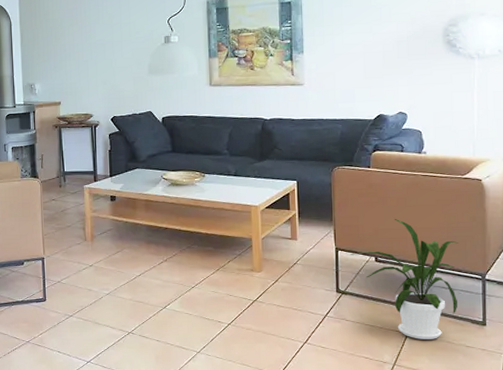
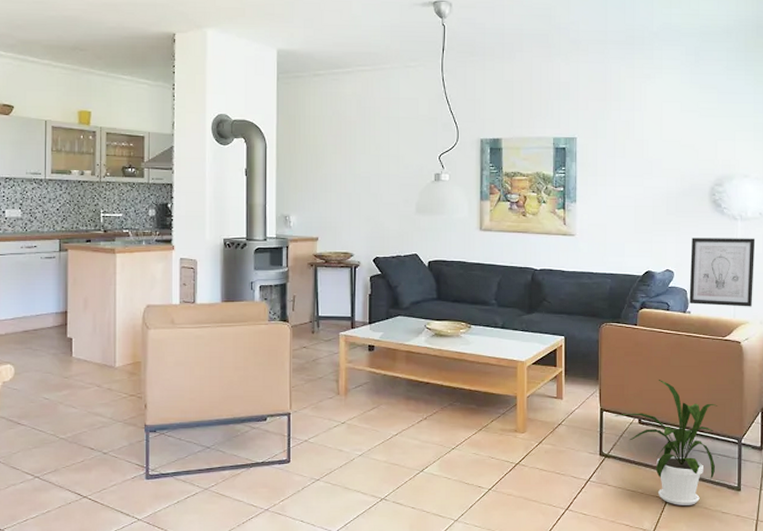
wall art: none [424,76,495,145] -> present [689,238,756,307]

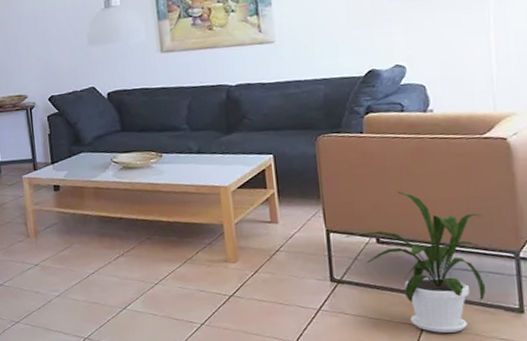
wall art: present [689,238,756,307] -> none [426,12,519,101]

